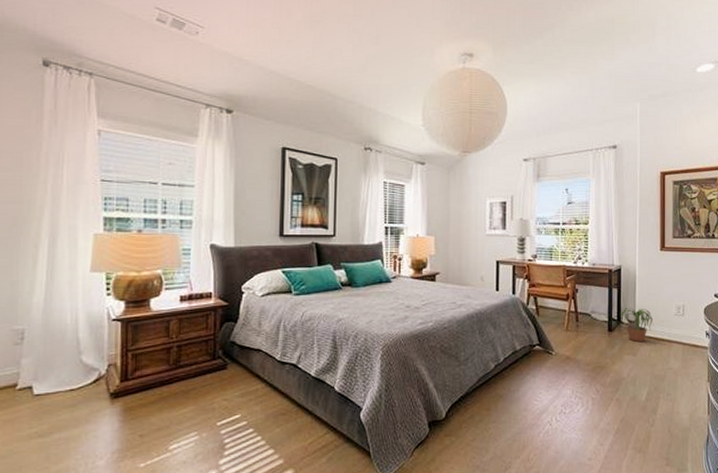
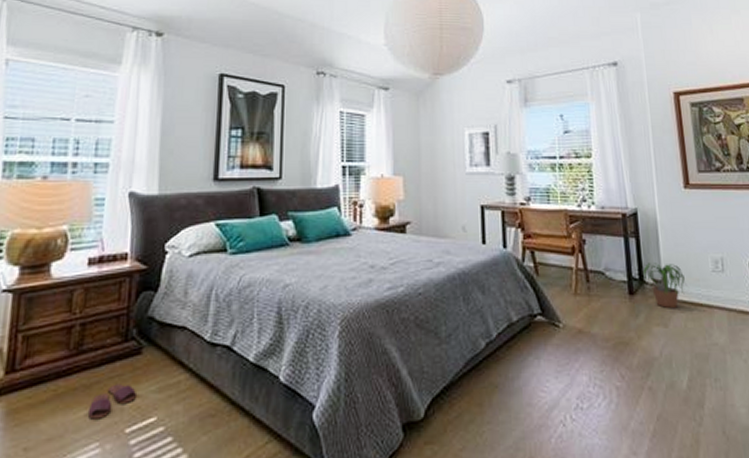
slippers: none [188,390,224,416] -> present [89,383,136,420]

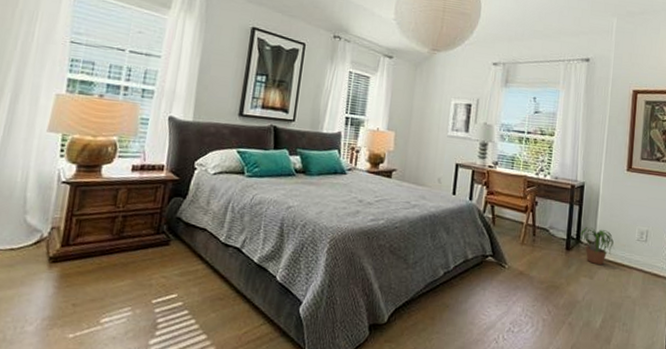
slippers: present [89,383,136,420] -> none [124,265,163,290]

